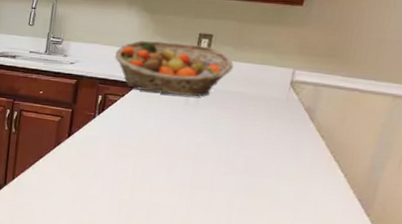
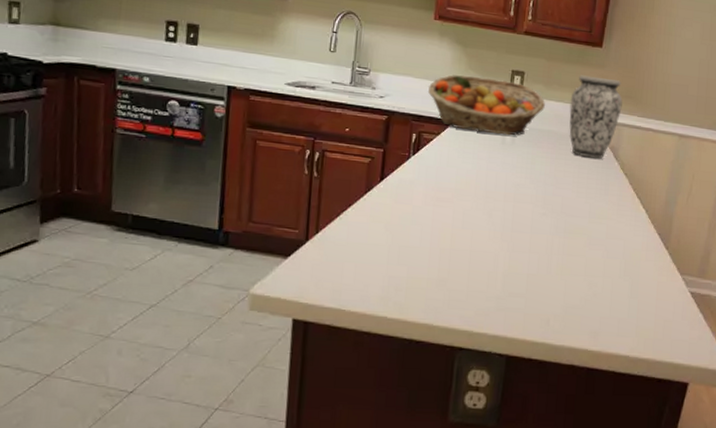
vase: none [258,35,324,120] -> present [569,75,623,159]

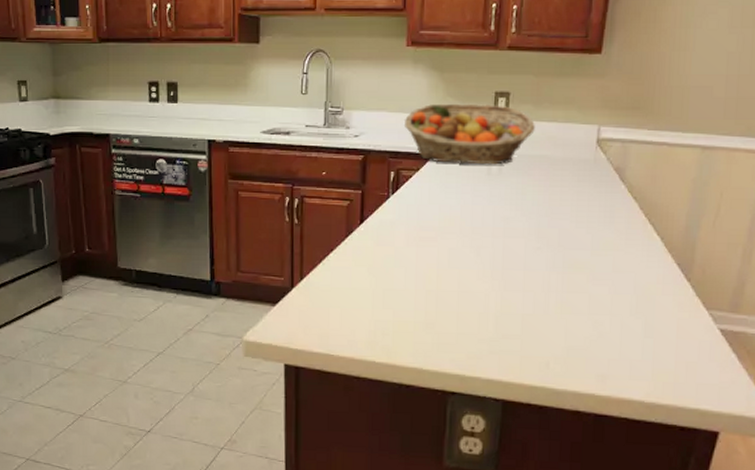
vase: present [569,75,623,159] -> none [564,88,629,183]

